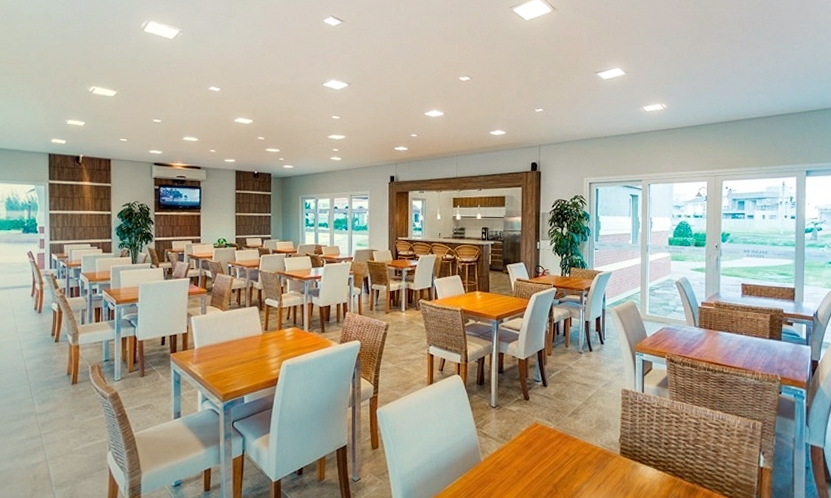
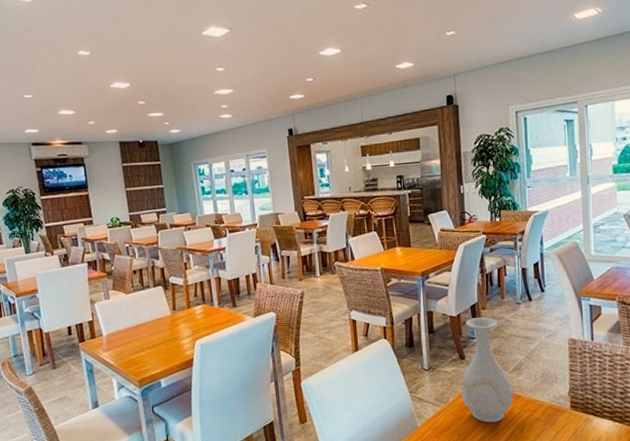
vase: none [522,363,570,463] -> present [460,317,514,423]

